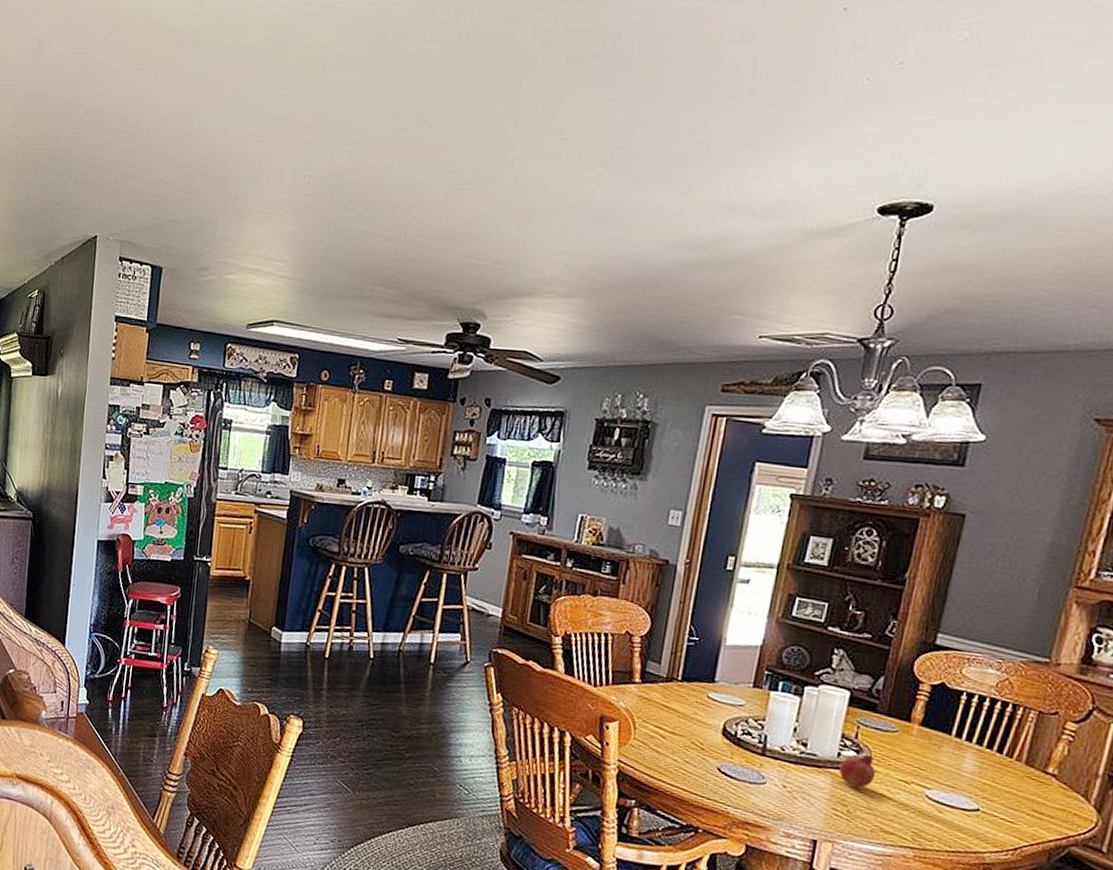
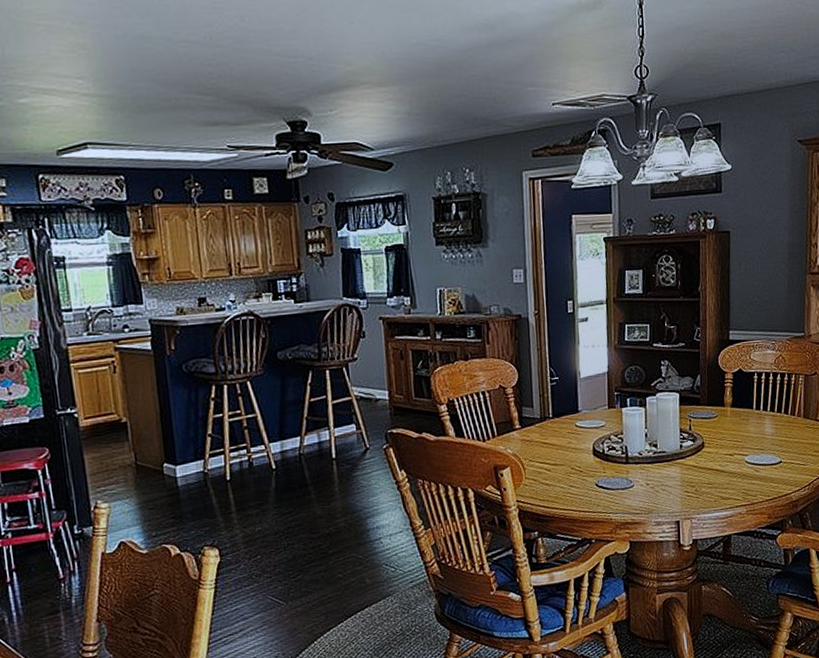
fruit: present [838,754,876,788] -> none [683,440,709,470]

